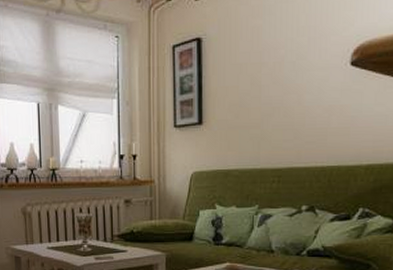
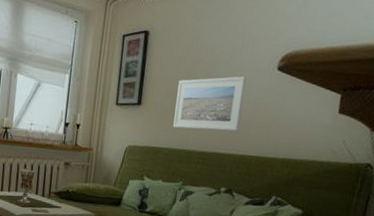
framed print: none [240,77,316,146] -> present [172,76,246,131]

